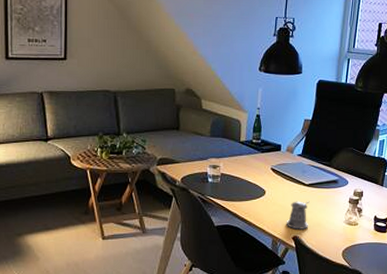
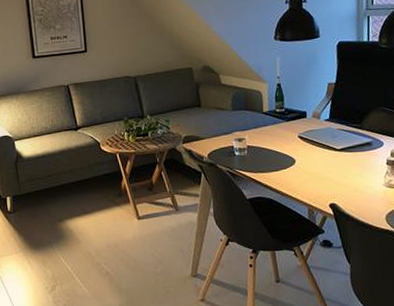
pepper shaker: present [286,201,310,230] -> none [321,166,346,197]

